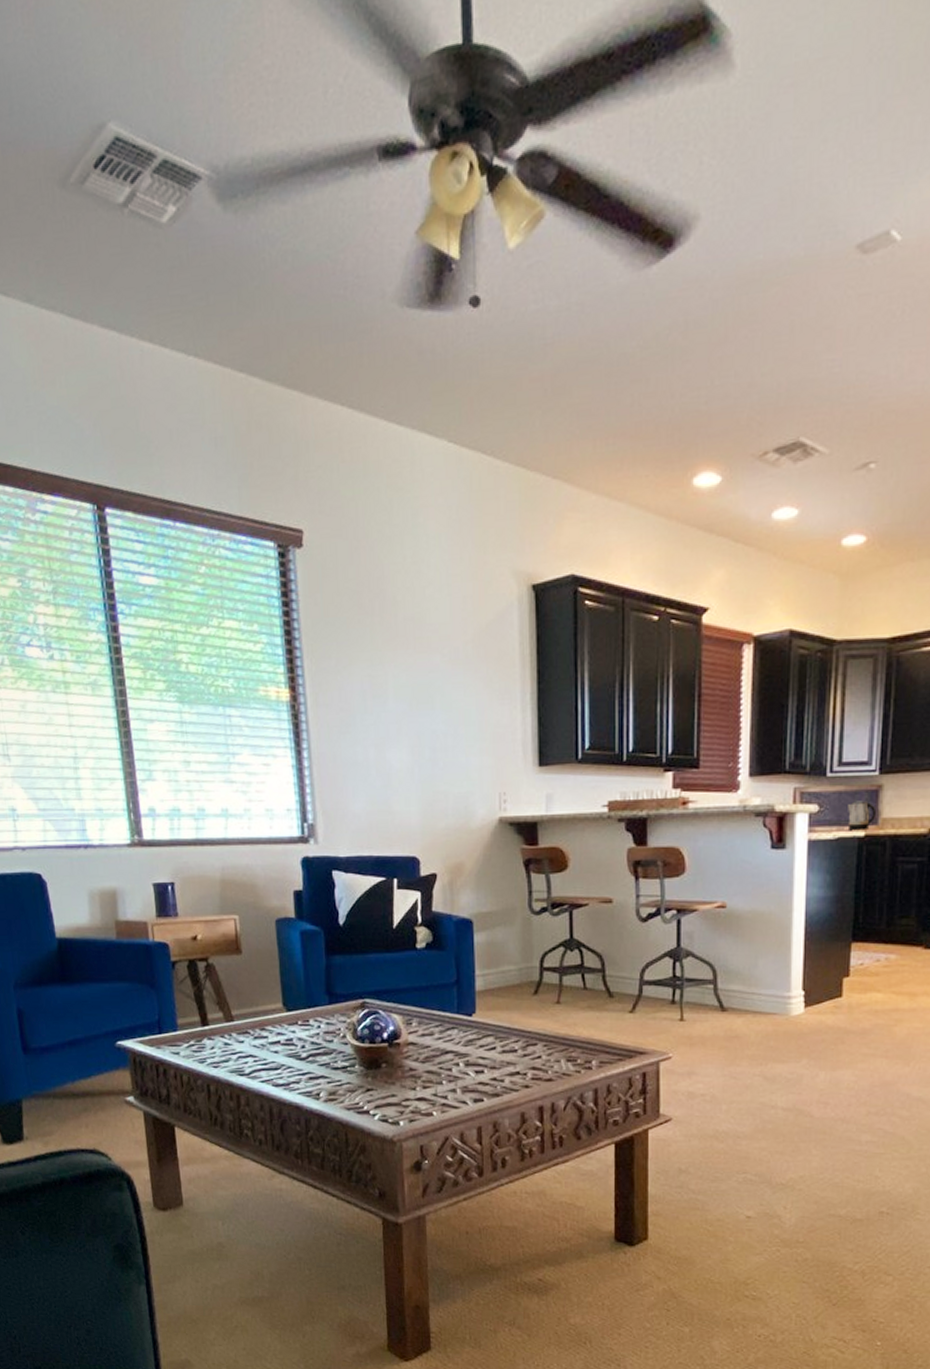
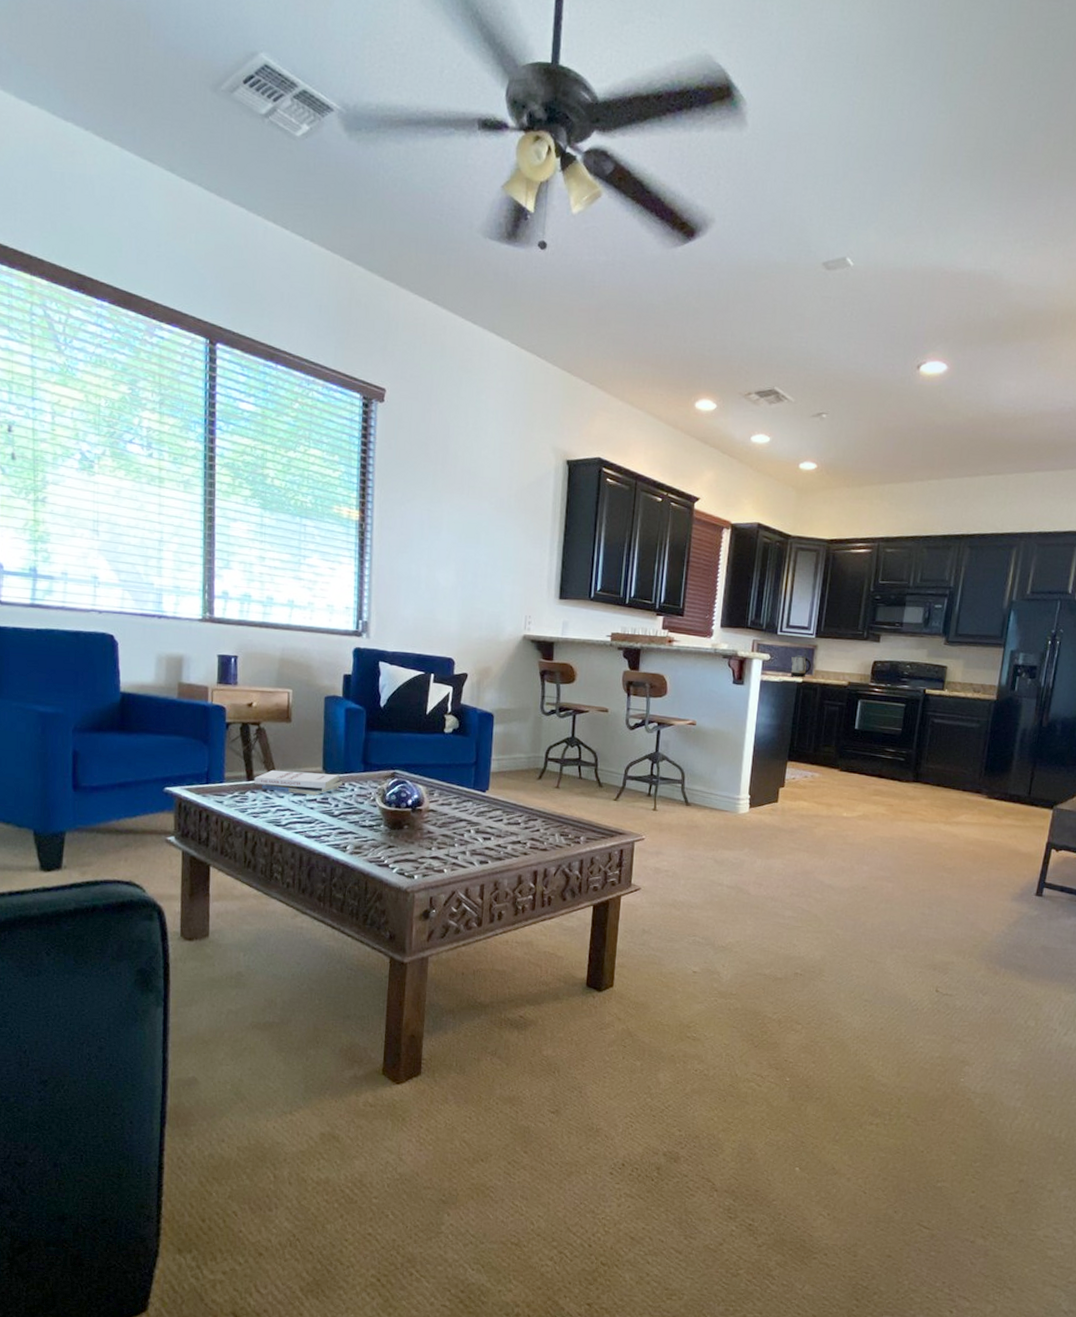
books: none [209,1009,307,1036] -> present [254,769,343,795]

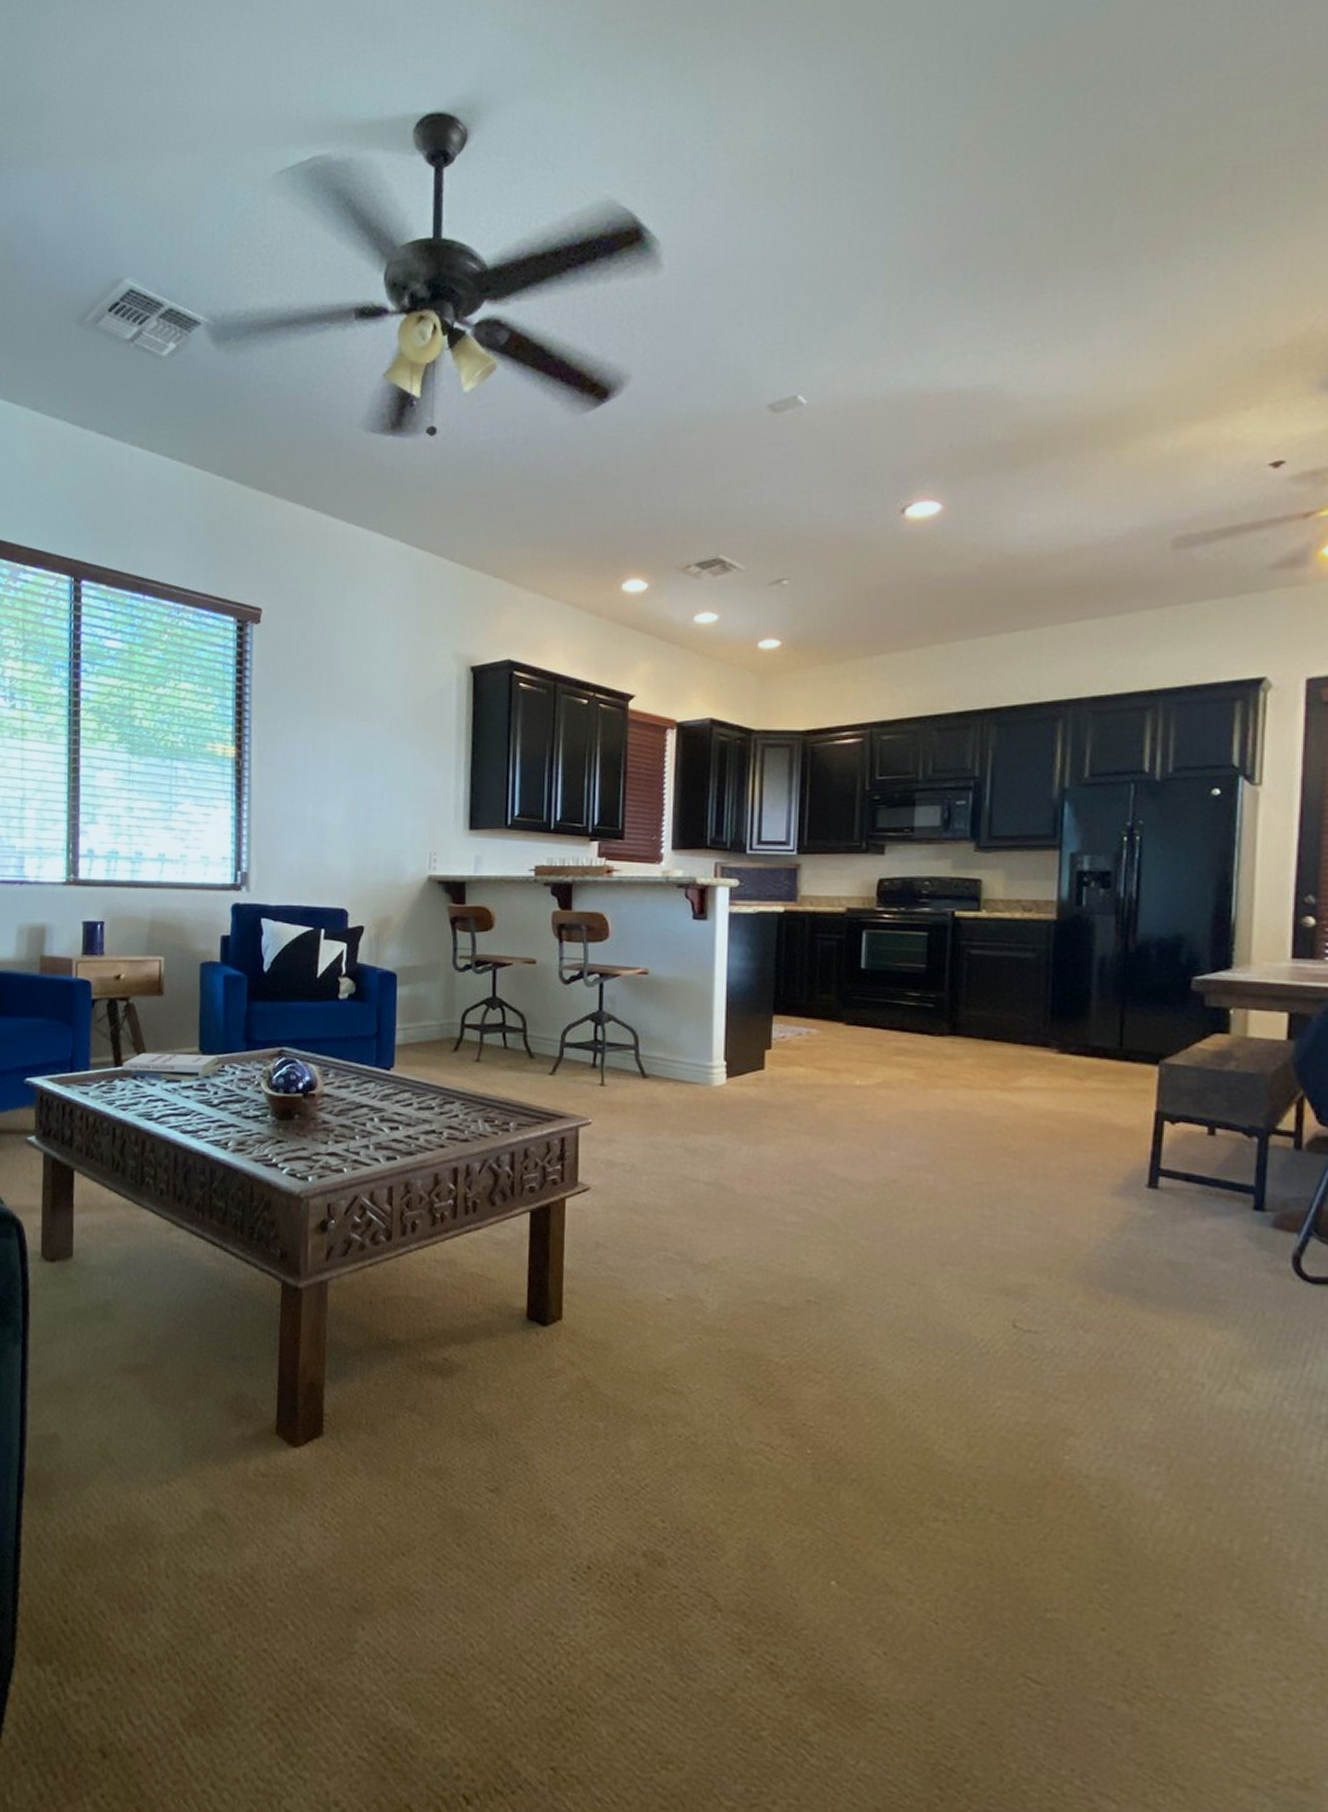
kettle: present [790,655,812,678] -> none [767,878,796,907]

